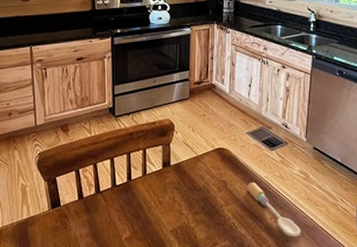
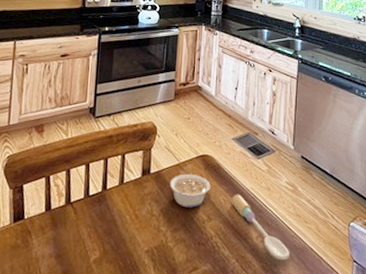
legume: none [189,165,227,194] -> present [169,173,210,208]

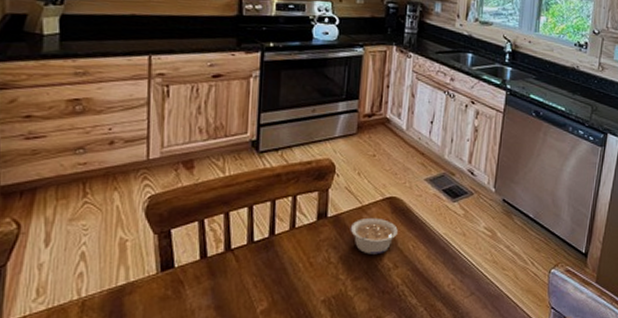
spoon: present [231,194,290,261] -> none [421,239,485,309]

